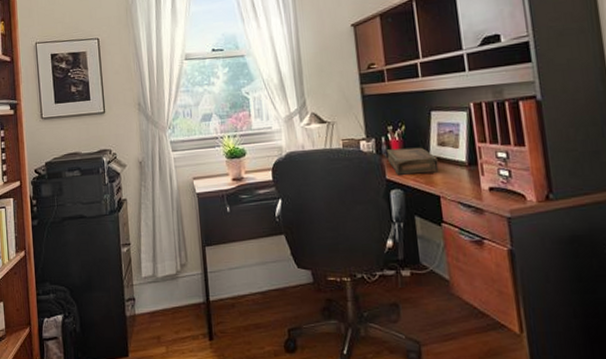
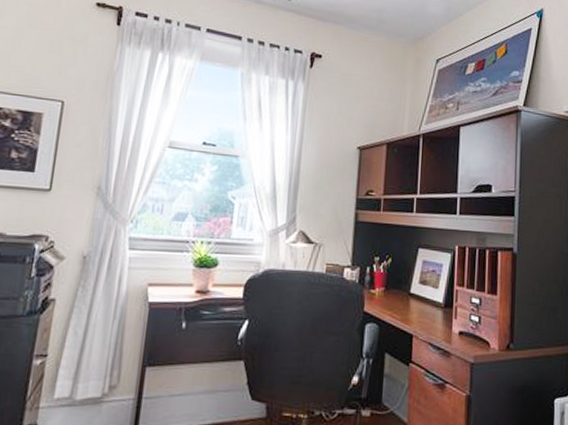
decorative box: present [386,147,439,175] -> none [368,281,417,311]

